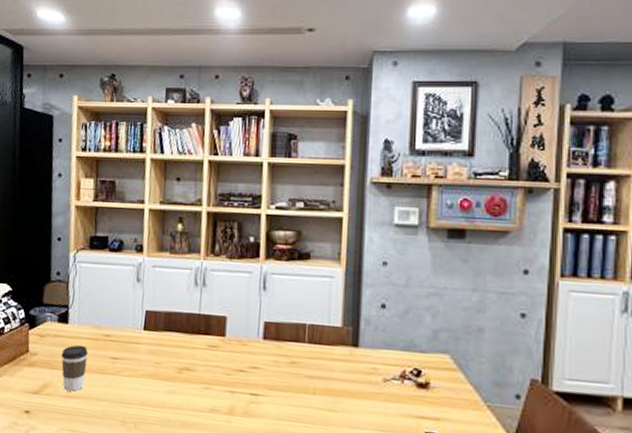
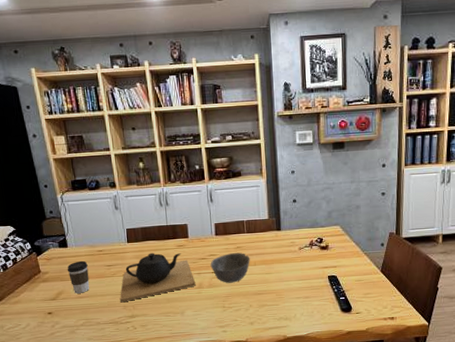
teapot: none [119,349,226,416] -> present [120,253,196,303]
bowl: none [249,369,308,416] -> present [210,253,250,283]

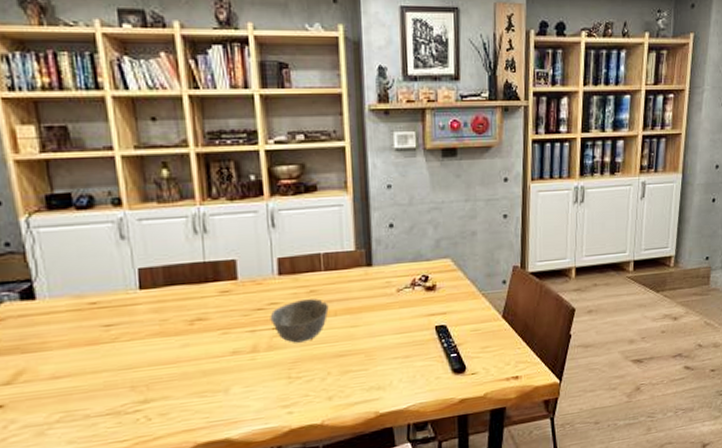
coffee cup: present [67,260,90,294] -> none [33,319,74,372]
teapot: present [120,253,196,303] -> none [125,302,248,382]

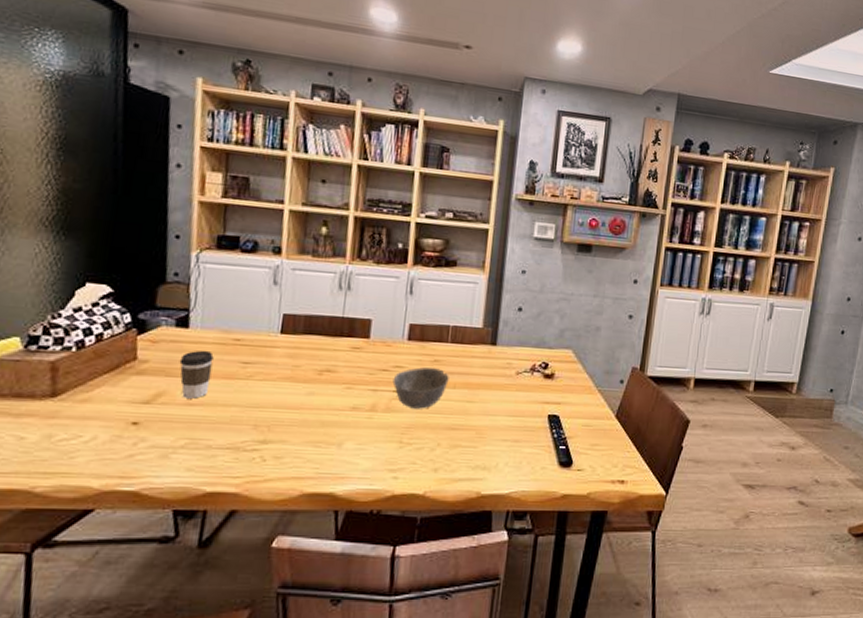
coffee cup: none [33,319,74,372] -> present [179,350,214,399]

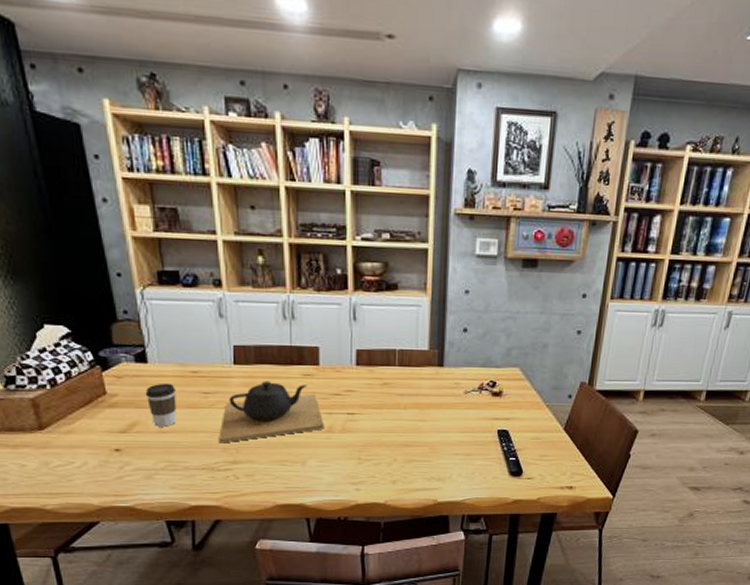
teapot: none [251,352,368,420] -> present [219,381,325,443]
bowl: present [392,367,449,409] -> none [346,390,400,429]

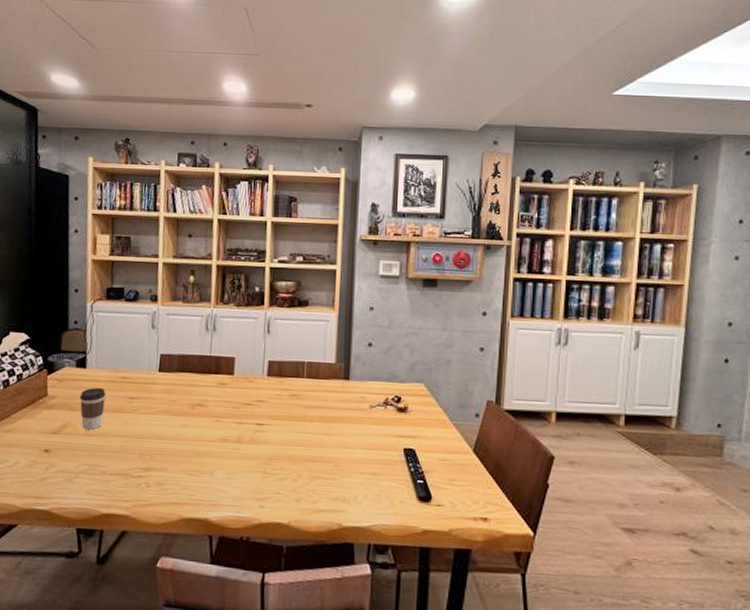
teapot: present [219,381,325,443] -> none [136,388,235,449]

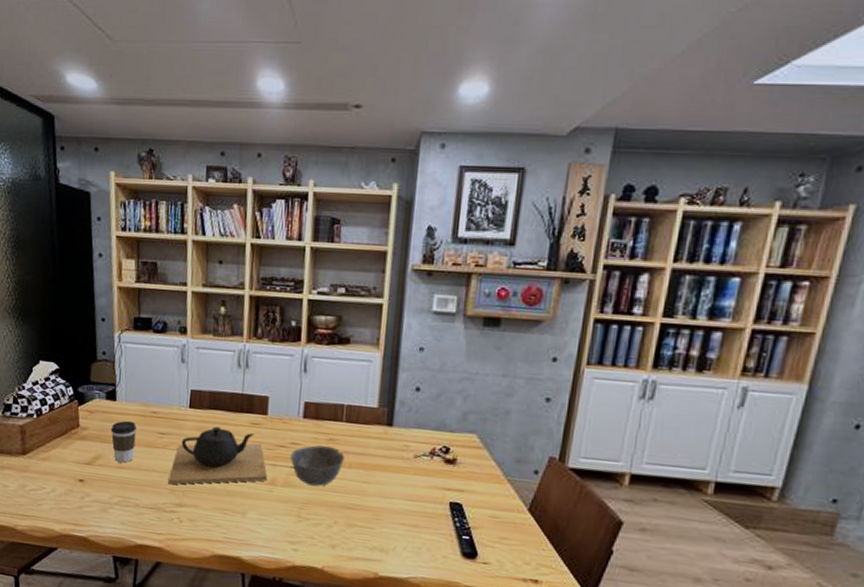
teapot: none [136,388,235,449] -> present [168,426,268,485]
bowl: none [255,401,307,441] -> present [290,445,345,487]

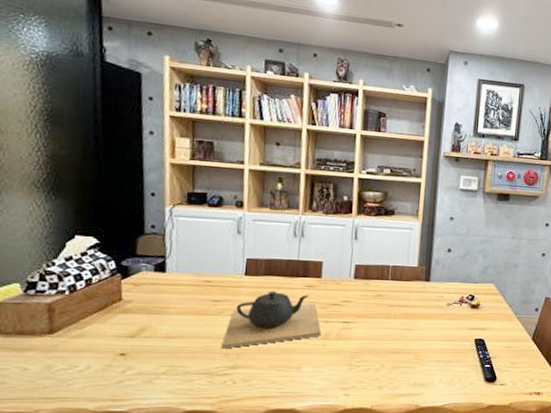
coffee cup: present [110,420,137,463] -> none [158,291,188,332]
bowl: present [290,445,345,487] -> none [342,301,390,337]

